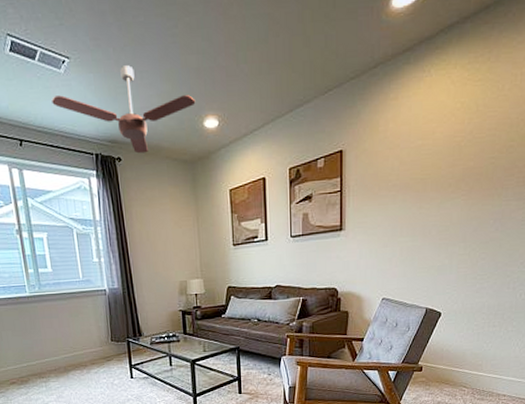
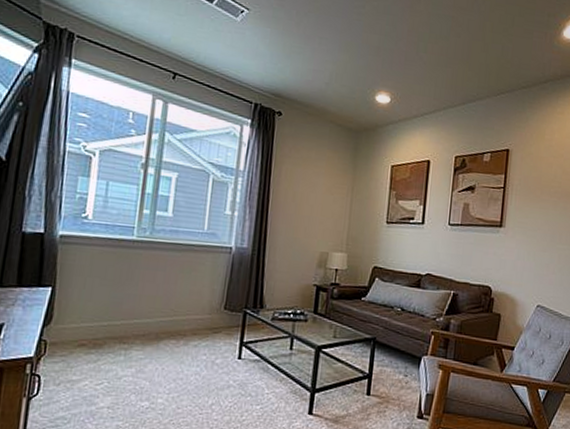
ceiling fan: present [52,65,196,154] -> none [220,28,371,113]

